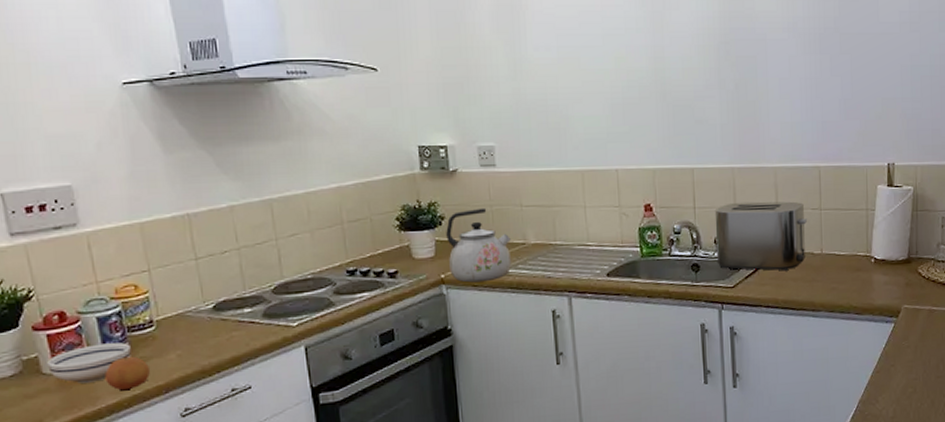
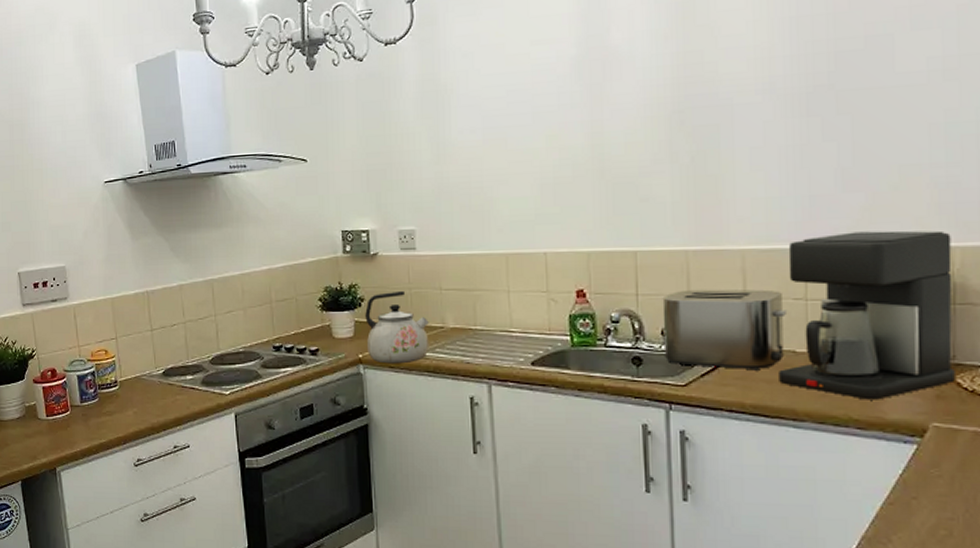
bowl: present [47,342,131,383] -> none [42,398,100,429]
fruit: present [105,356,150,391] -> none [81,410,113,439]
coffee maker: none [802,152,918,290] -> present [779,230,955,400]

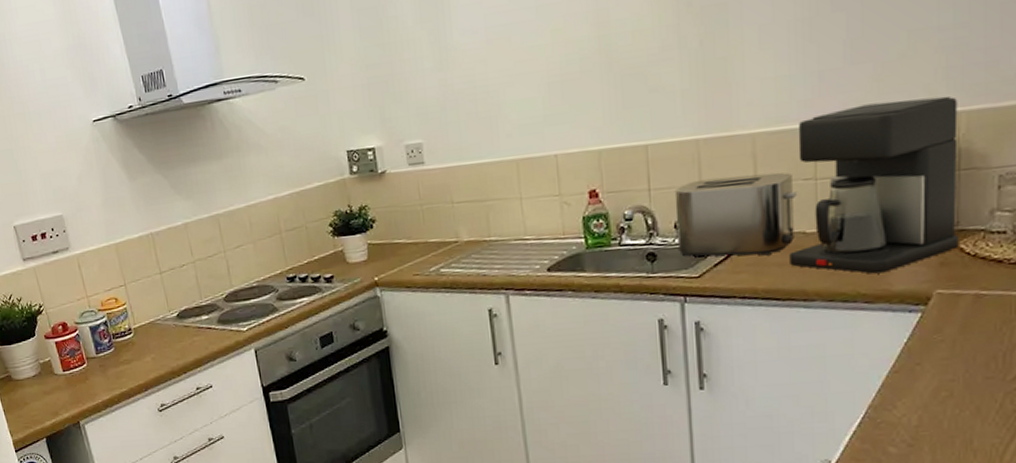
kettle: present [365,290,430,364] -> none [377,207,445,285]

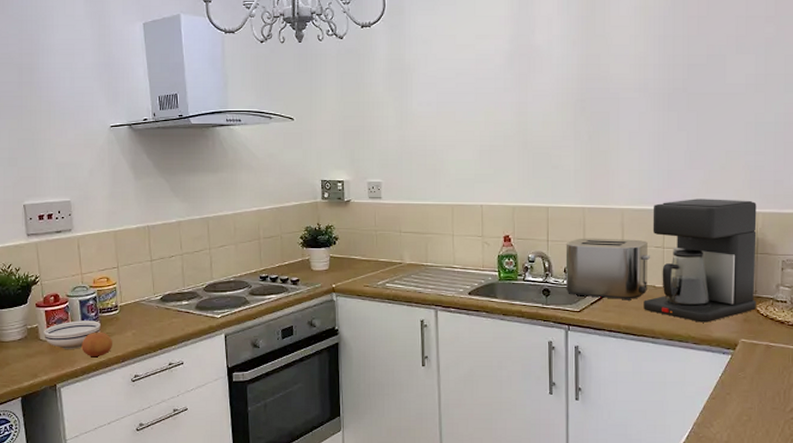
bowl: none [57,348,117,382] -> present [44,321,101,349]
fruit: none [99,359,132,389] -> present [81,331,112,358]

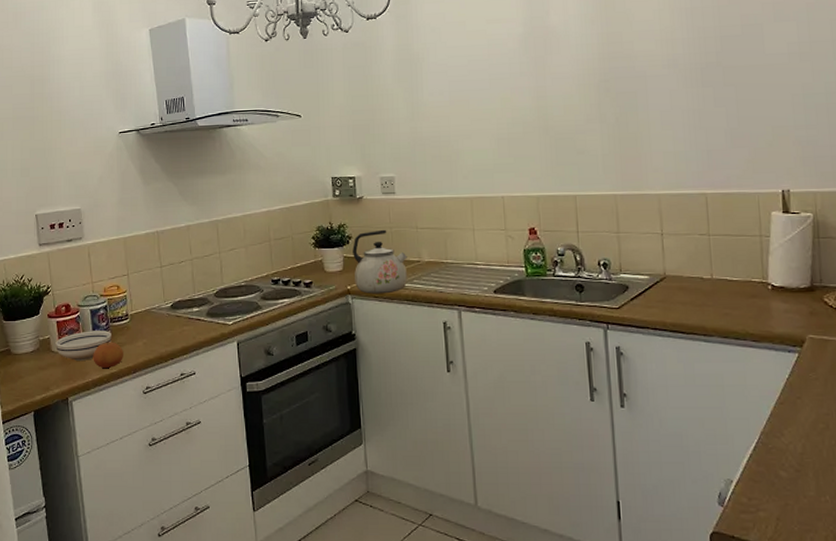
kettle: none [339,232,390,293] -> present [353,229,408,294]
toaster: present [565,238,651,300] -> none [598,227,696,295]
coffee maker: present [644,199,757,323] -> none [691,179,823,317]

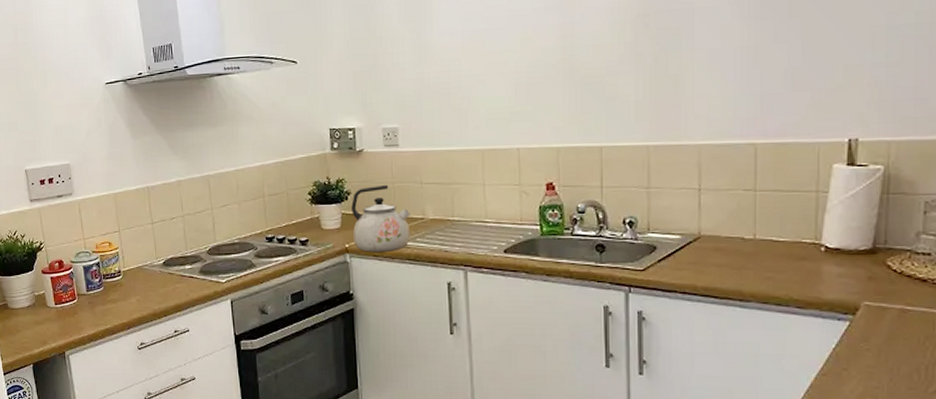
bowl: present [55,330,111,361] -> none [50,287,105,316]
fruit: present [93,342,123,369] -> none [87,298,117,325]

